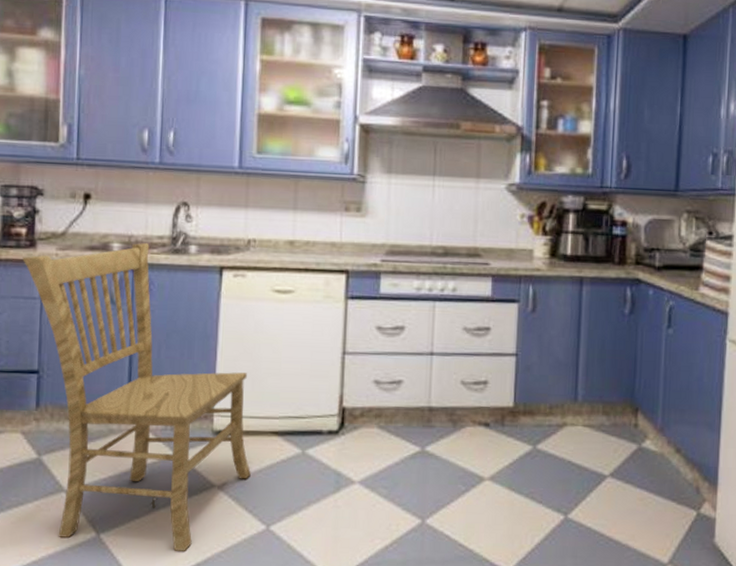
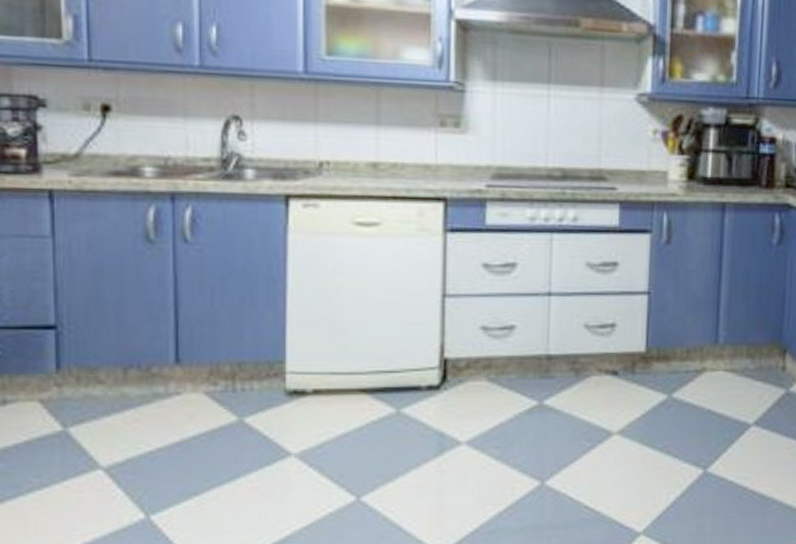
dining chair: present [22,242,251,551] -> none [24,165,335,530]

